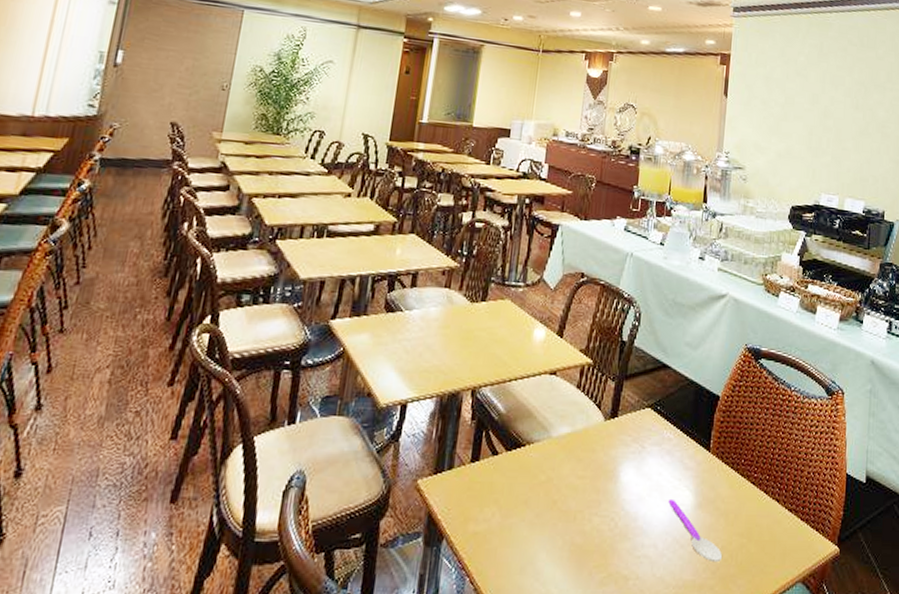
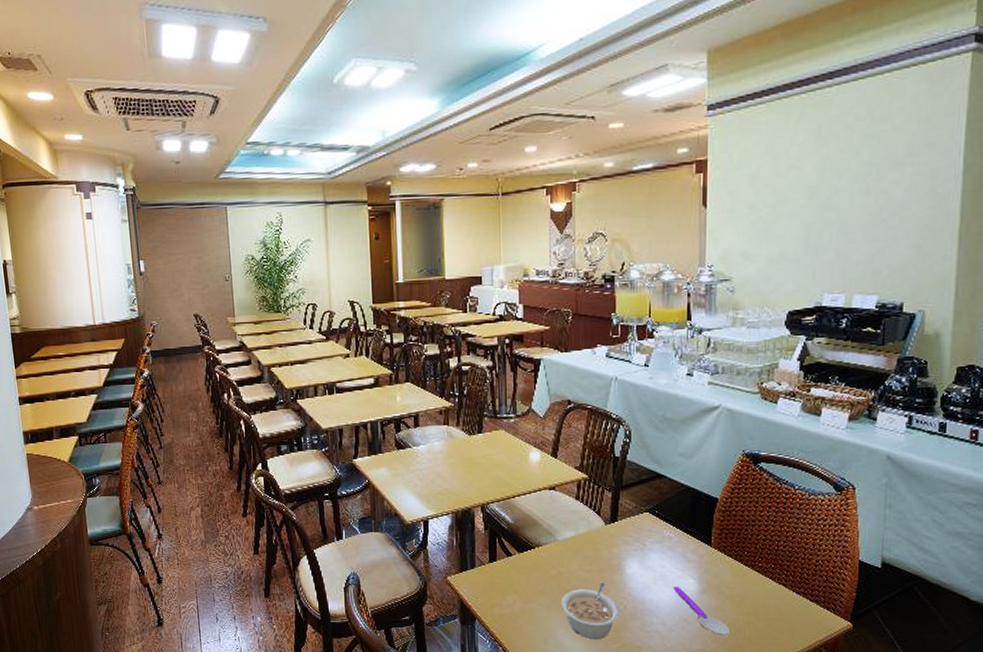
legume: none [545,491,610,568] -> present [560,582,620,640]

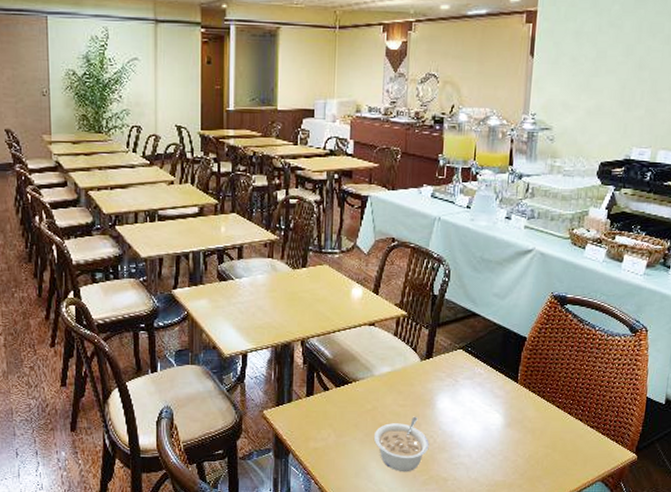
spoon: present [673,586,731,636] -> none [480,420,530,468]

